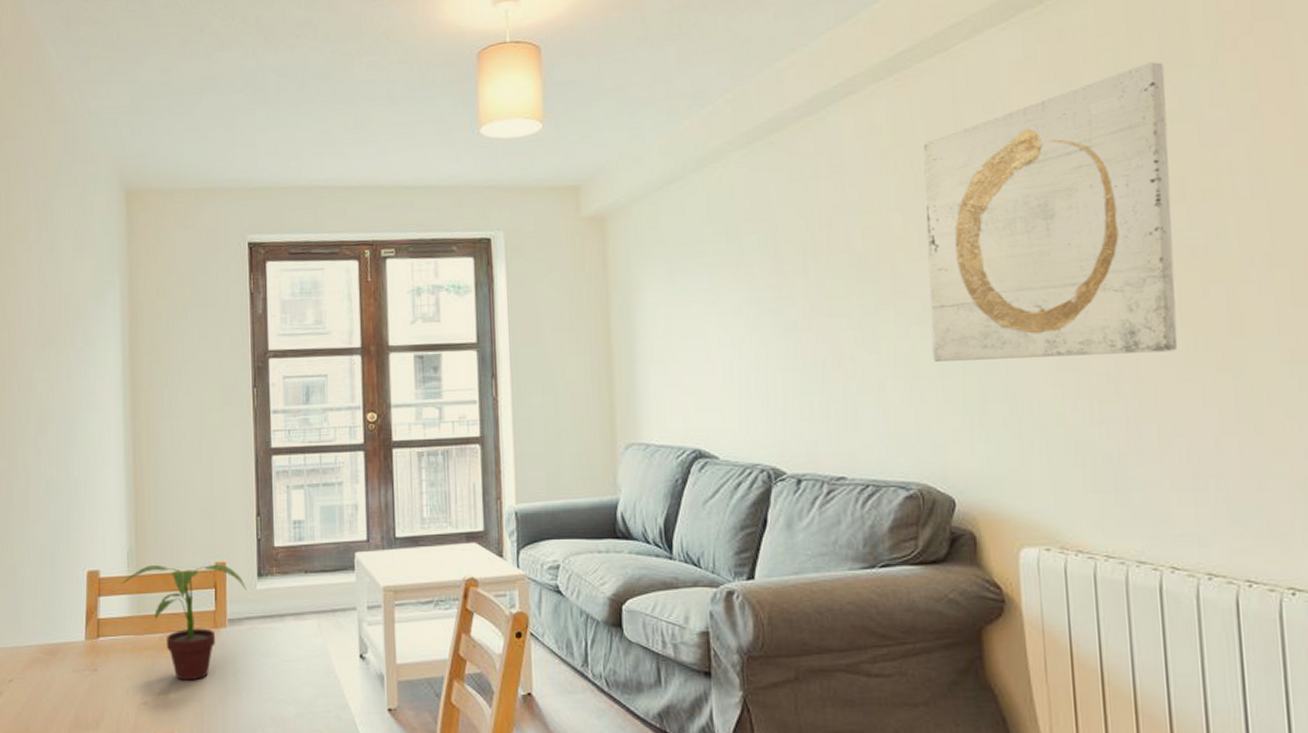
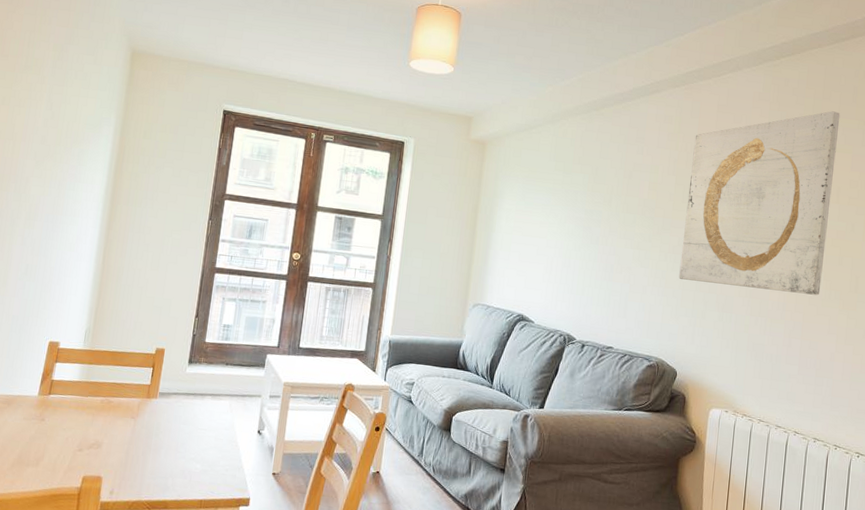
potted plant: present [120,564,247,681] -> none [75,343,179,437]

